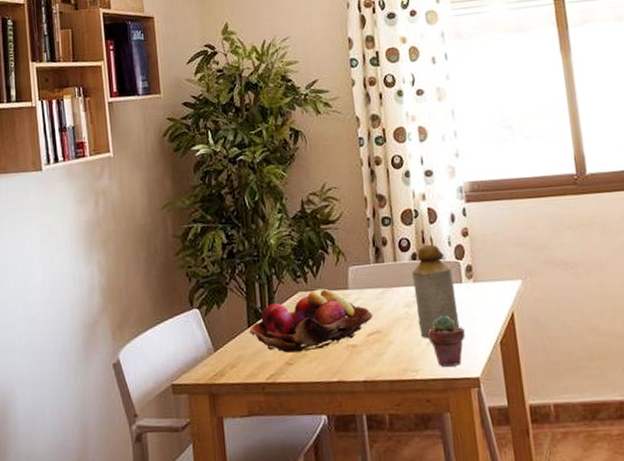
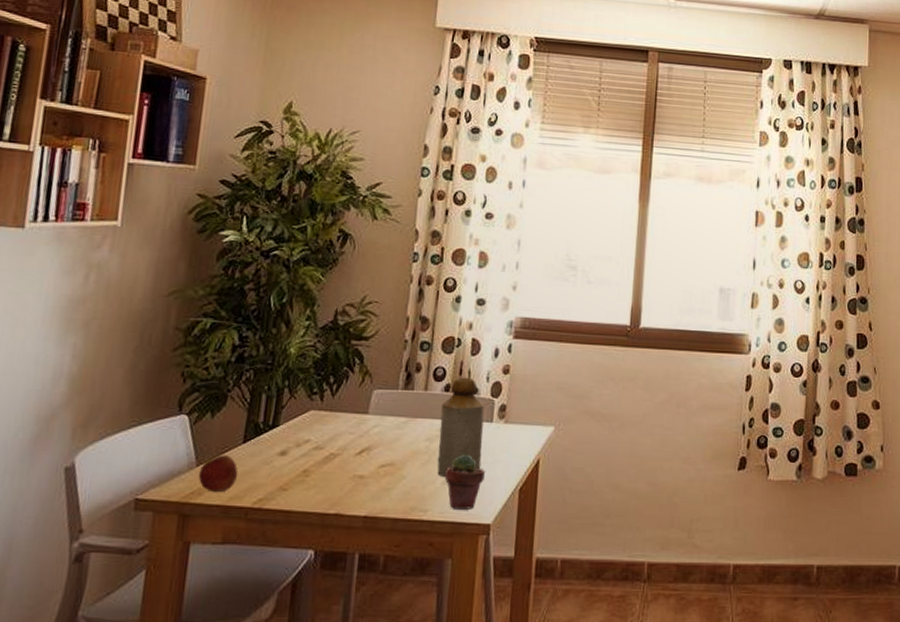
apple: none [217,339,250,373] -> present [198,455,238,493]
fruit basket: present [249,288,374,353] -> none [243,409,390,477]

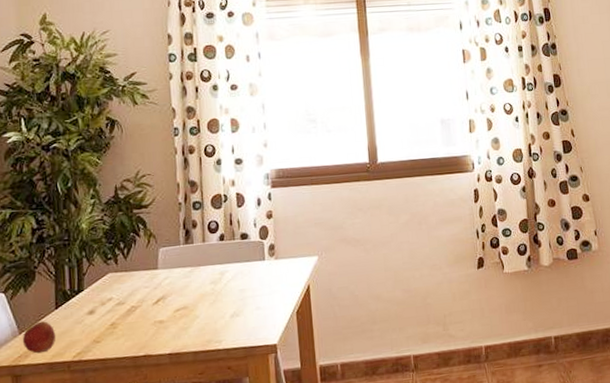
bottle: present [437,377,485,478] -> none [219,226,261,312]
potted succulent: present [445,454,485,510] -> none [232,289,266,337]

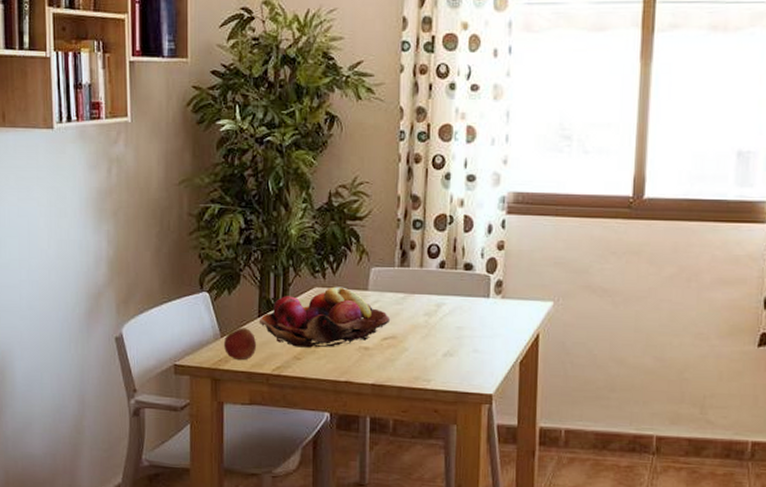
fruit basket: none [56,269,181,332] -> present [258,286,391,348]

